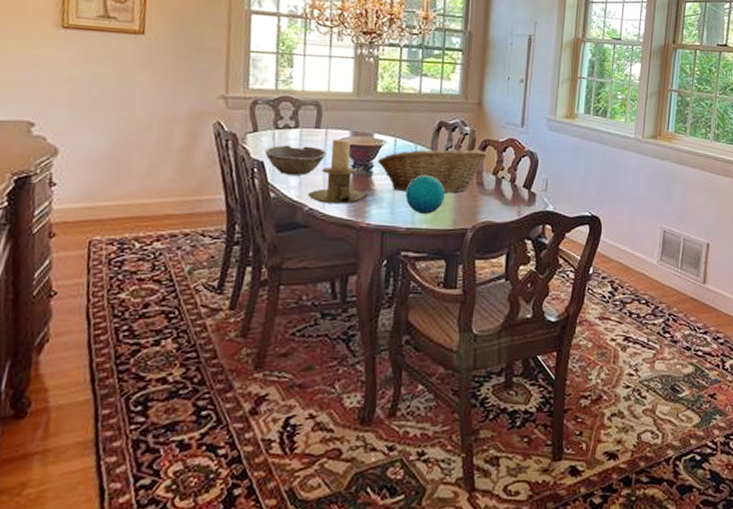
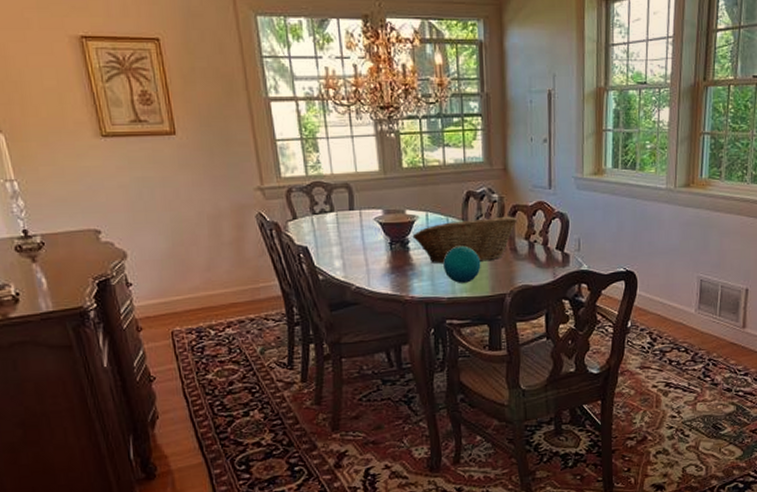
bowl: present [265,144,326,175] -> none [307,228,364,257]
candle holder: present [308,139,368,204] -> none [353,218,409,281]

